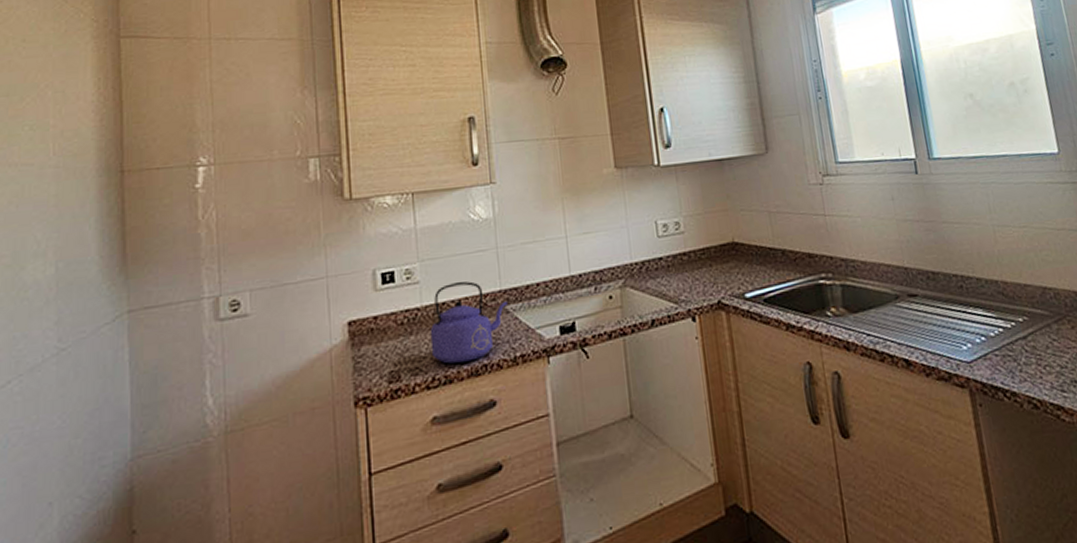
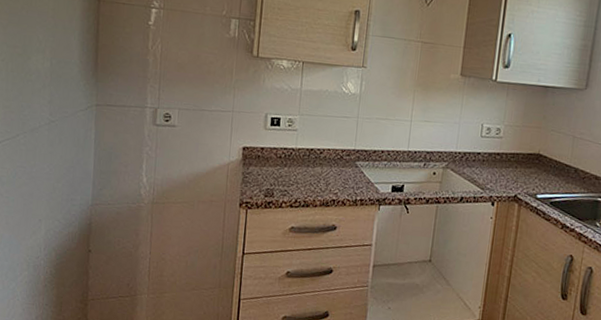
kettle: present [430,281,507,364] -> none [297,136,358,195]

